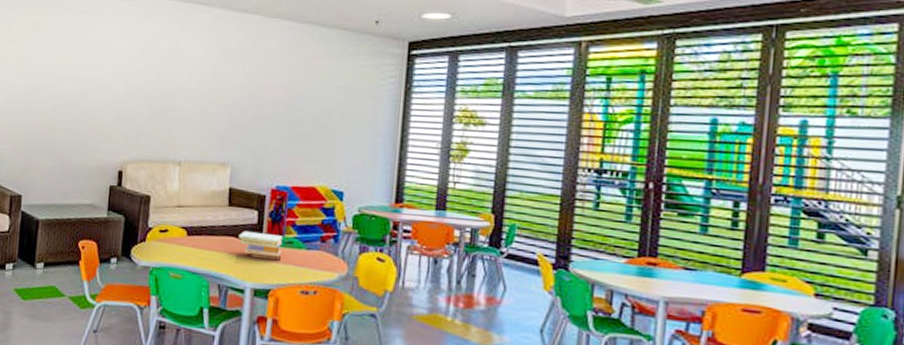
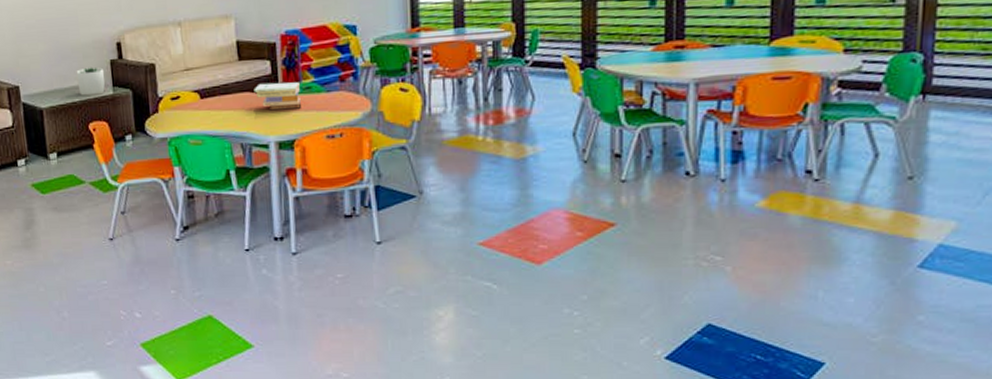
planter: none [75,188,102,217] -> present [76,67,105,97]

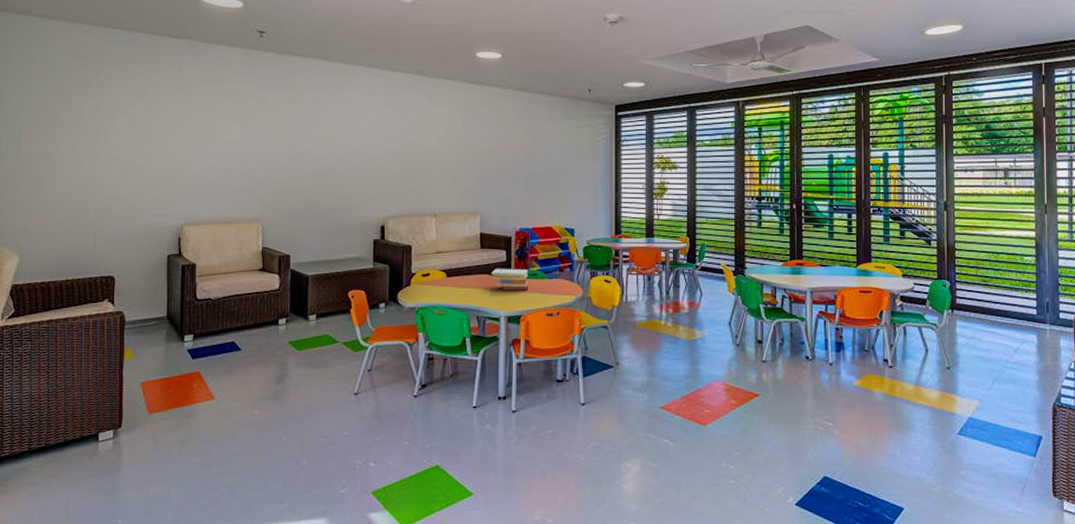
planter: present [76,67,105,97] -> none [343,244,367,269]

